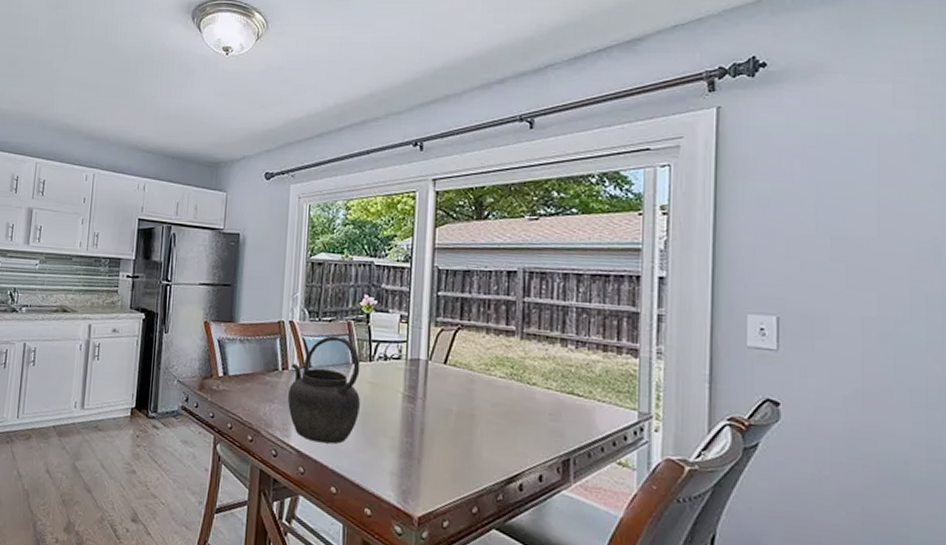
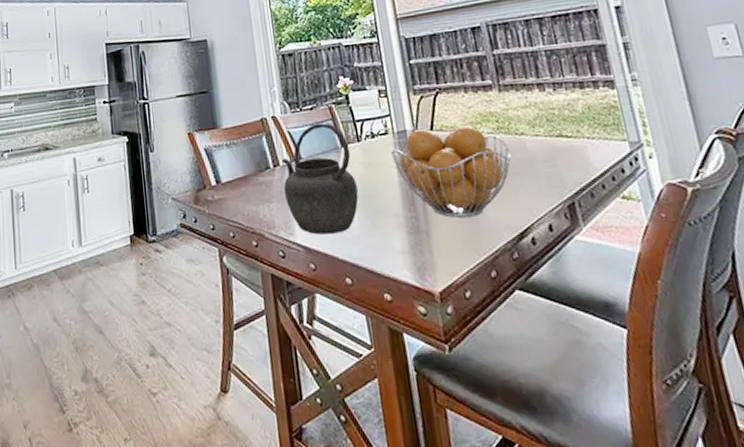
fruit basket: none [400,360,518,454] -> present [391,125,512,218]

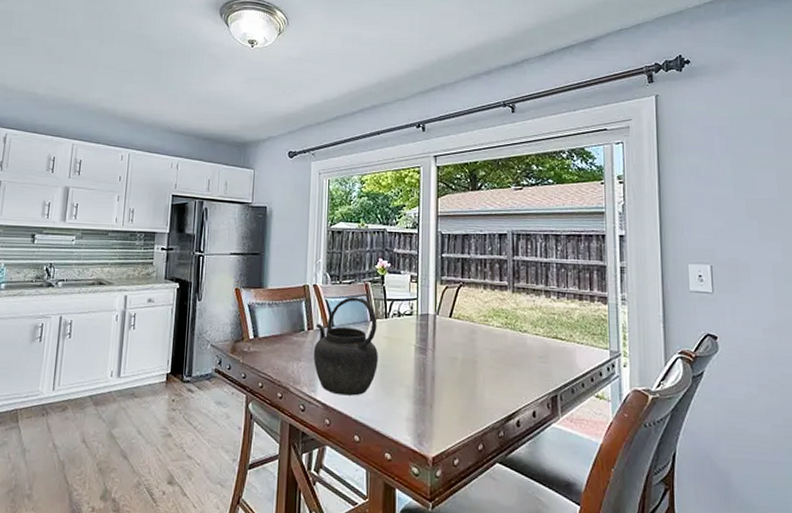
fruit basket: present [391,125,512,218] -> none [412,314,512,396]

